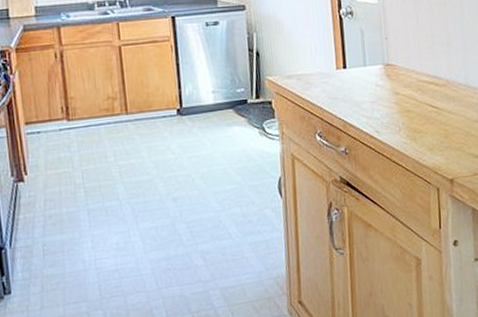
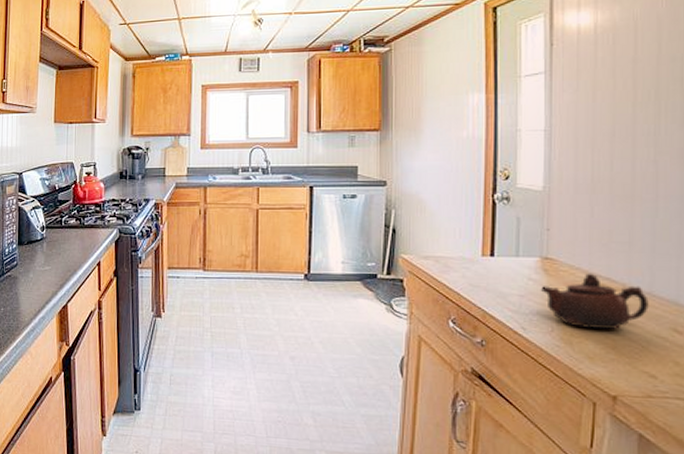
teapot: none [386,73,467,123] -> present [540,273,649,329]

